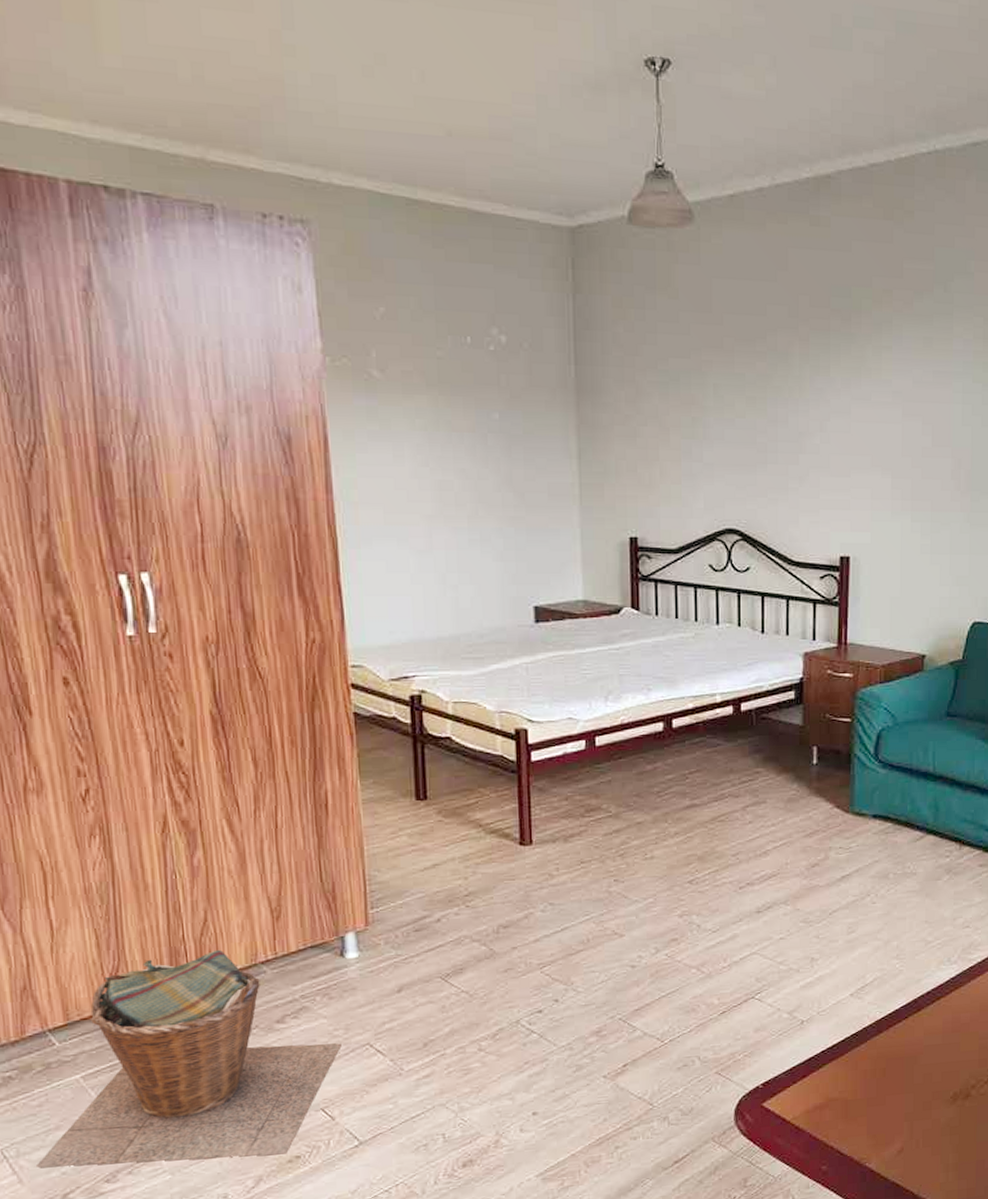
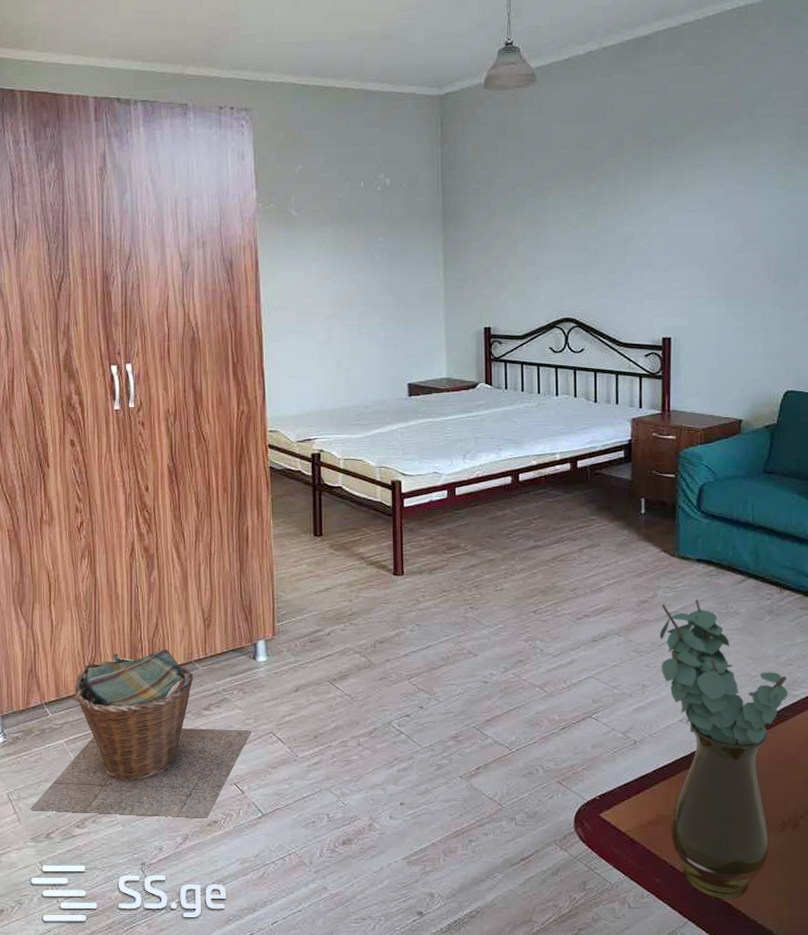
vase: none [830,859,964,1180] -> present [659,599,788,899]

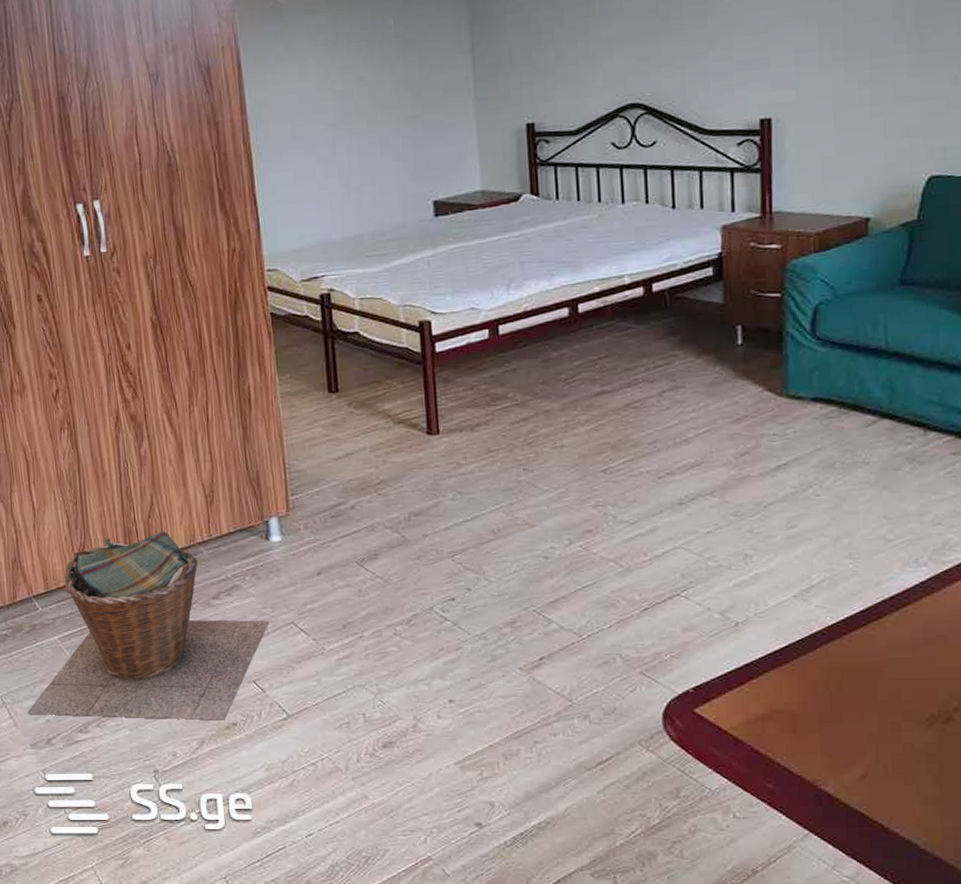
vase: present [659,599,788,899] -> none [765,447,936,808]

